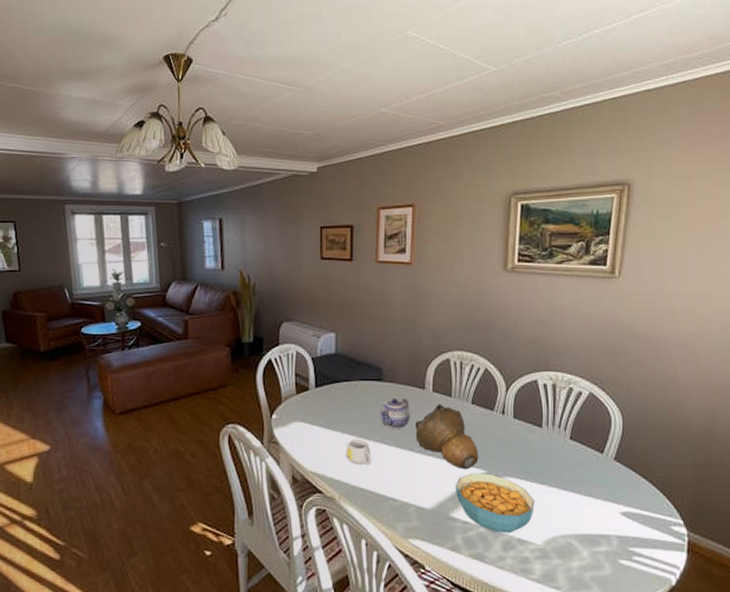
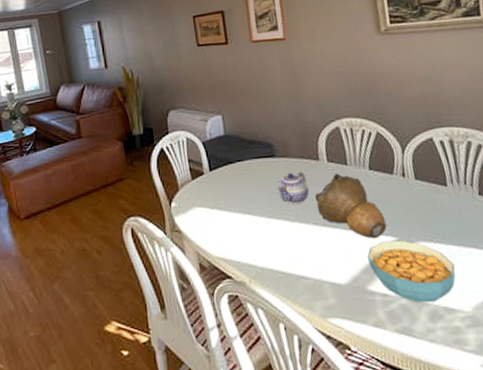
mug: present [345,438,372,465] -> none [249,218,278,245]

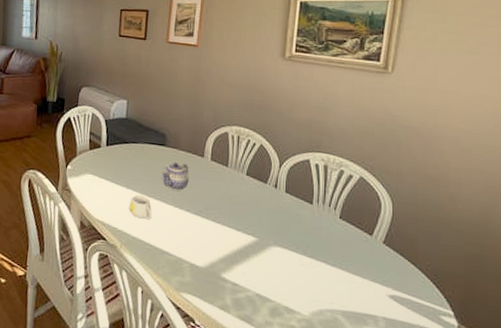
mug: none [249,218,278,245] -> present [128,195,152,220]
decorative bowl: present [315,173,387,239] -> none [193,172,251,236]
cereal bowl: present [367,240,456,303] -> none [227,238,303,301]

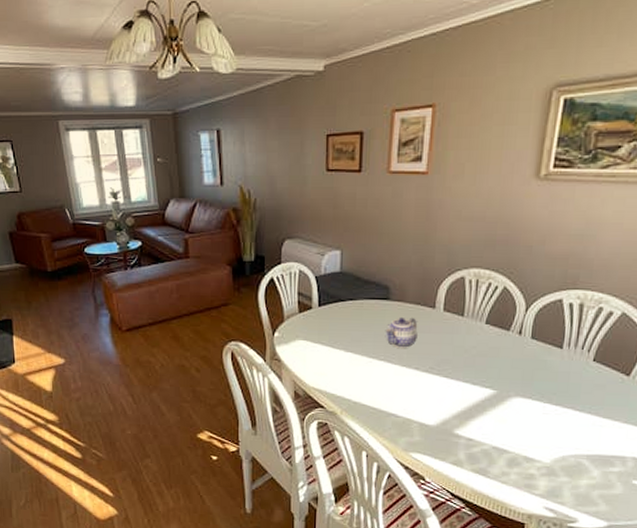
mug: present [128,195,152,220] -> none [348,357,376,383]

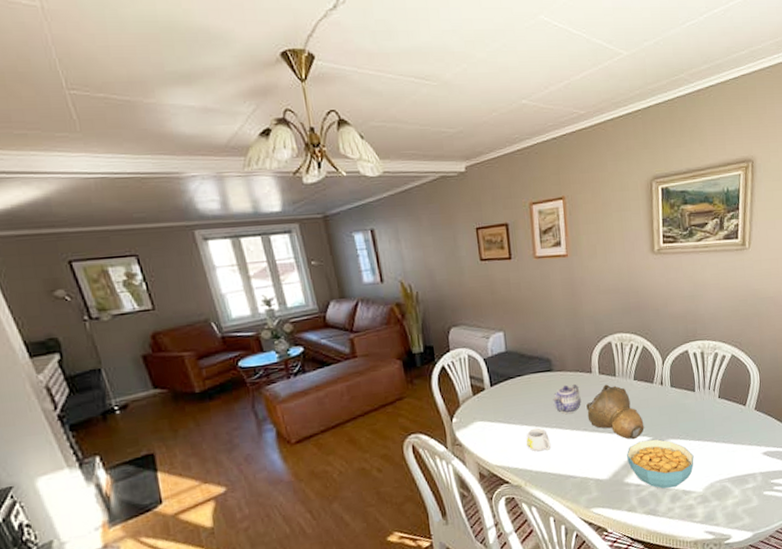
mug: none [348,357,376,383] -> present [526,428,551,452]
decorative bowl: none [422,323,489,390] -> present [586,384,644,440]
cereal bowl: none [461,392,546,451] -> present [627,439,694,489]

